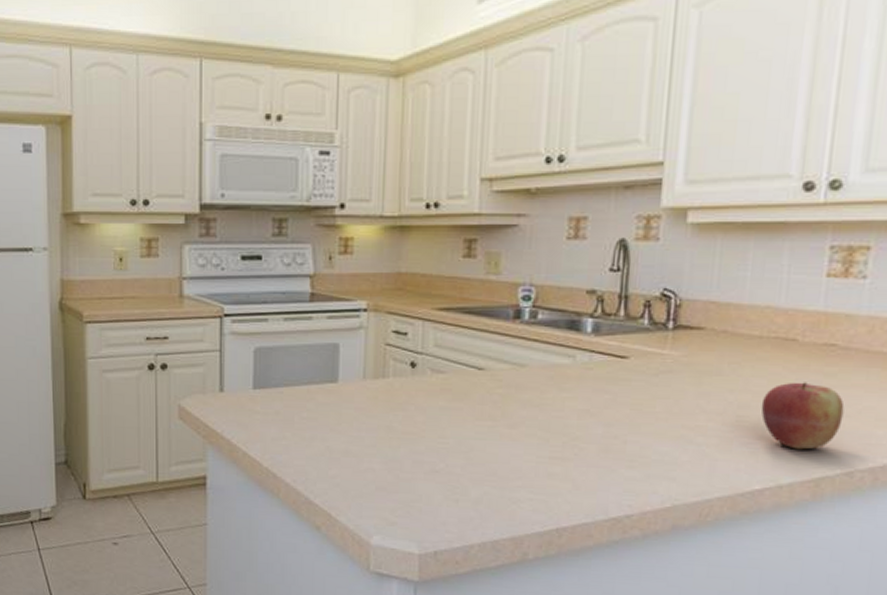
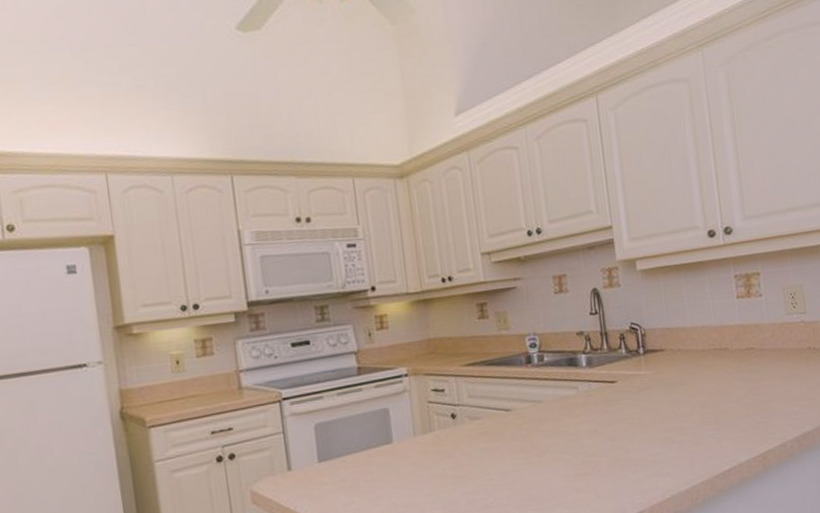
apple: present [761,382,845,450] -> none [715,380,770,433]

